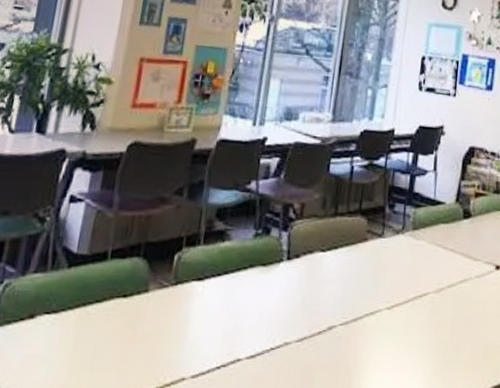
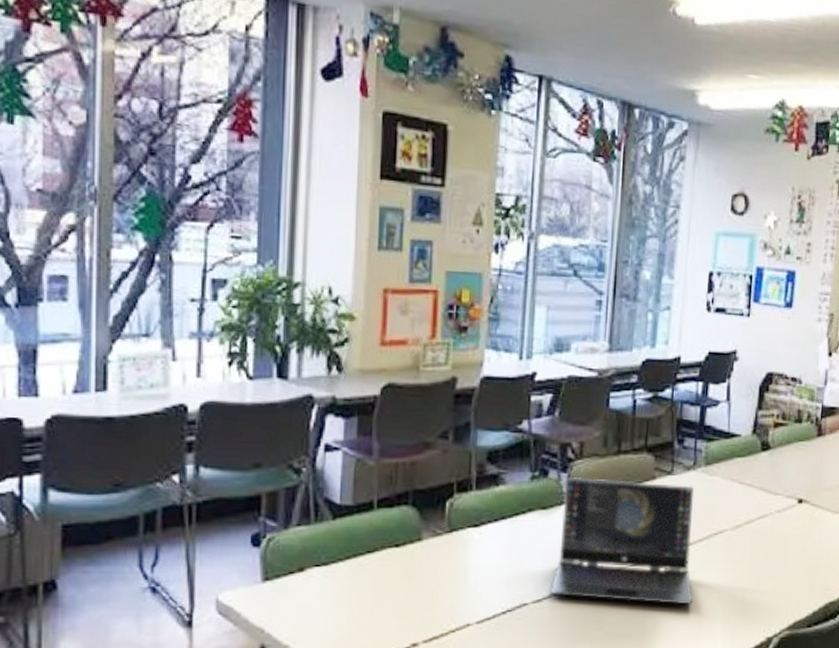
laptop: none [263,235,402,366] -> present [549,476,694,605]

